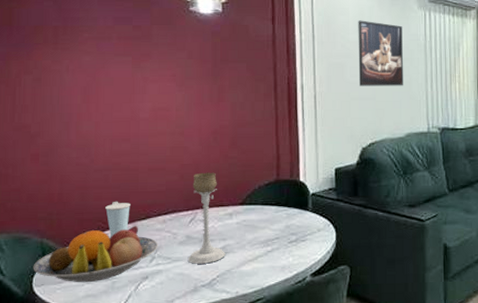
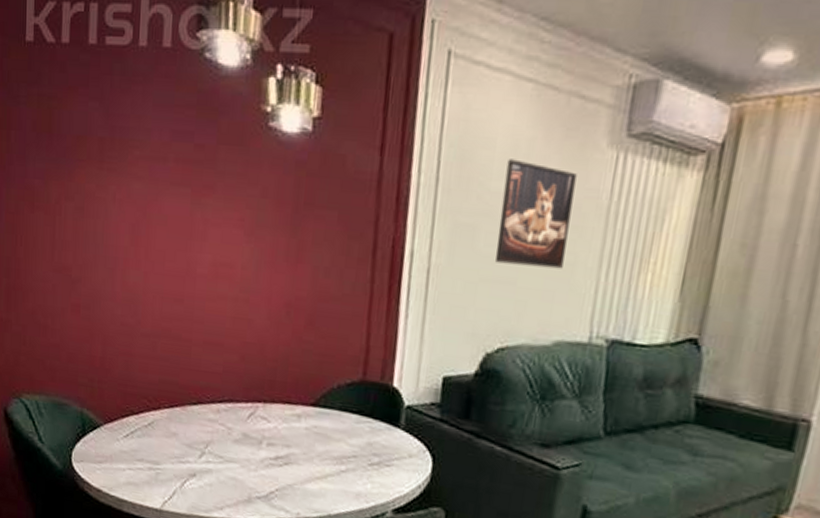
fruit bowl: present [33,225,158,283] -> none [72,403,210,469]
cup: present [105,201,130,237] -> none [152,376,180,419]
candle holder: present [187,172,225,264] -> none [242,356,288,472]

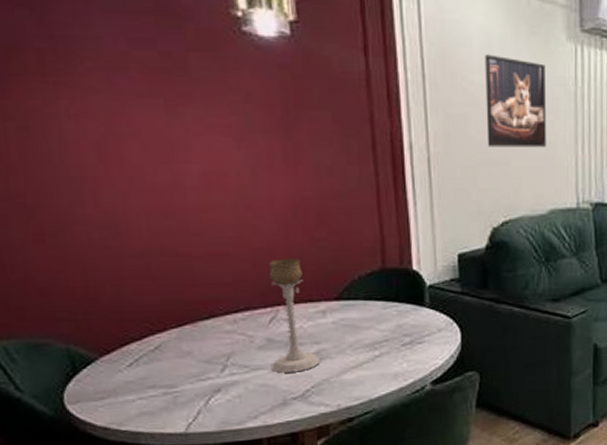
candle holder: none [242,356,288,472] -> present [269,258,321,373]

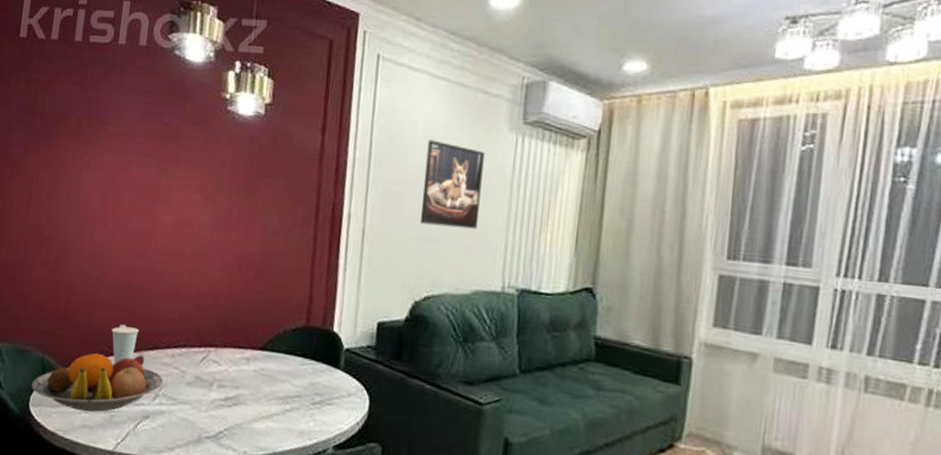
fruit bowl: none [61,326,230,399] -> present [31,349,164,412]
cup: none [151,296,187,341] -> present [112,324,139,364]
candle holder: present [269,258,321,373] -> none [194,304,237,413]

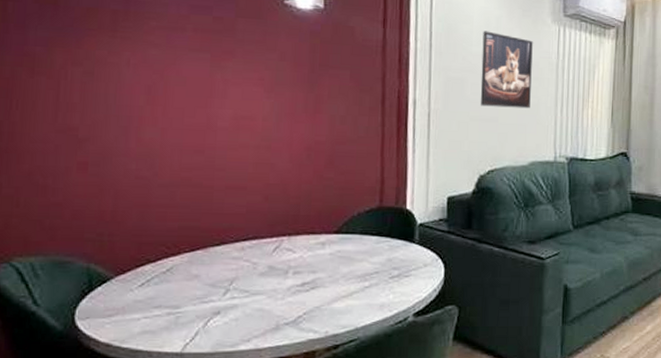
fruit bowl: present [31,349,164,412] -> none [76,251,234,317]
cup: present [112,324,139,364] -> none [170,222,202,264]

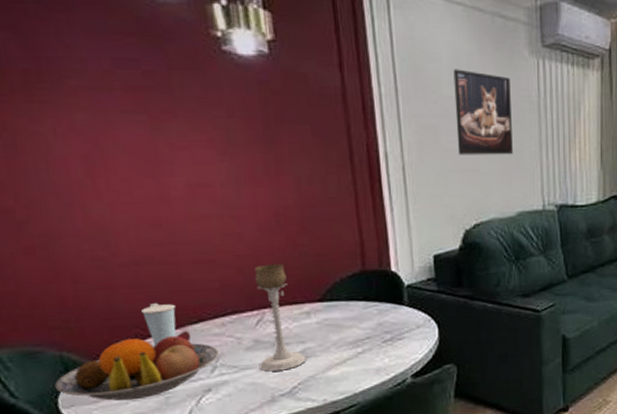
fruit bowl: none [76,251,234,317] -> present [54,330,219,401]
cup: none [170,222,202,264] -> present [141,302,176,346]
candle holder: none [269,194,315,299] -> present [254,264,306,372]

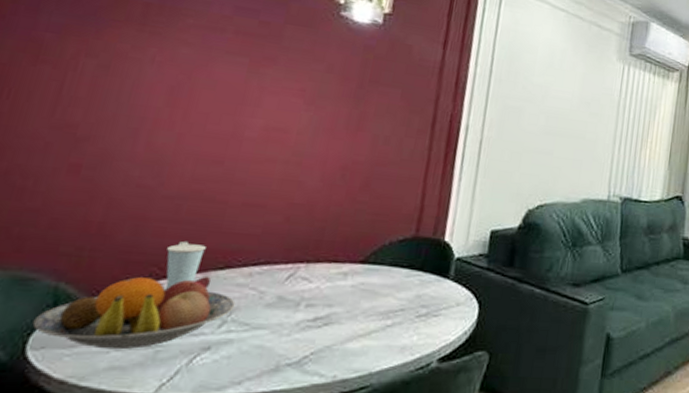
candle holder: present [254,264,306,372] -> none [273,216,336,336]
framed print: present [453,69,513,155] -> none [537,62,596,144]

